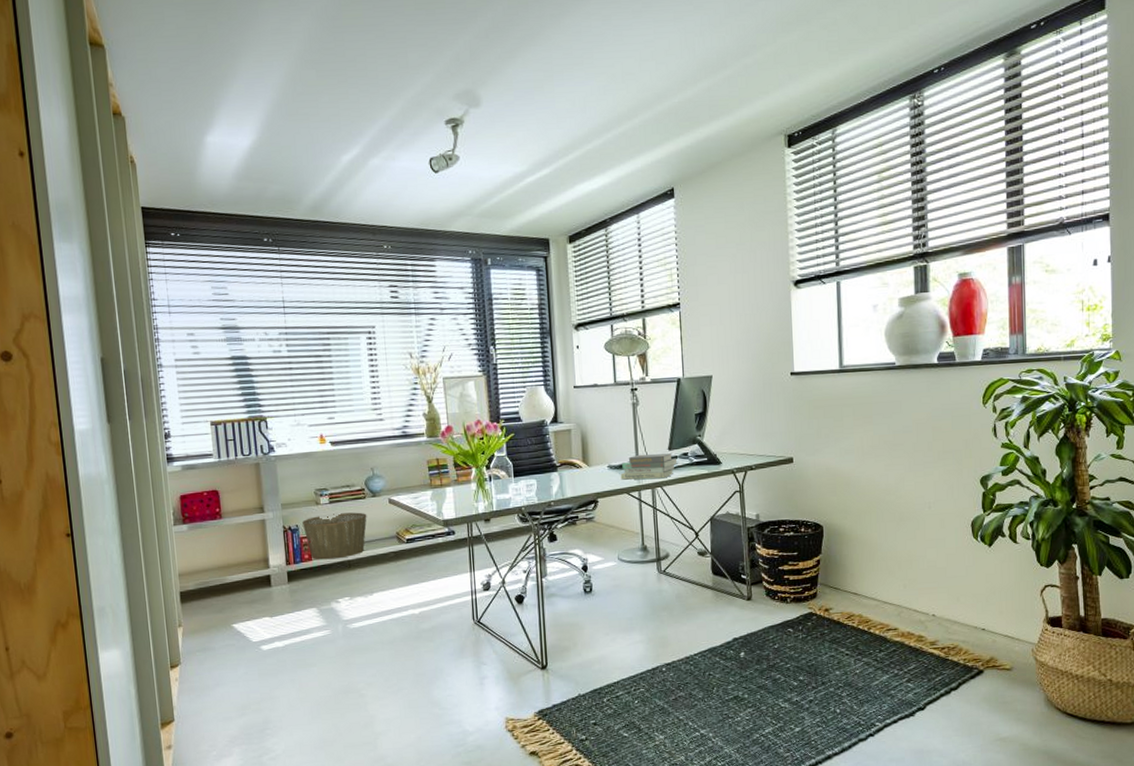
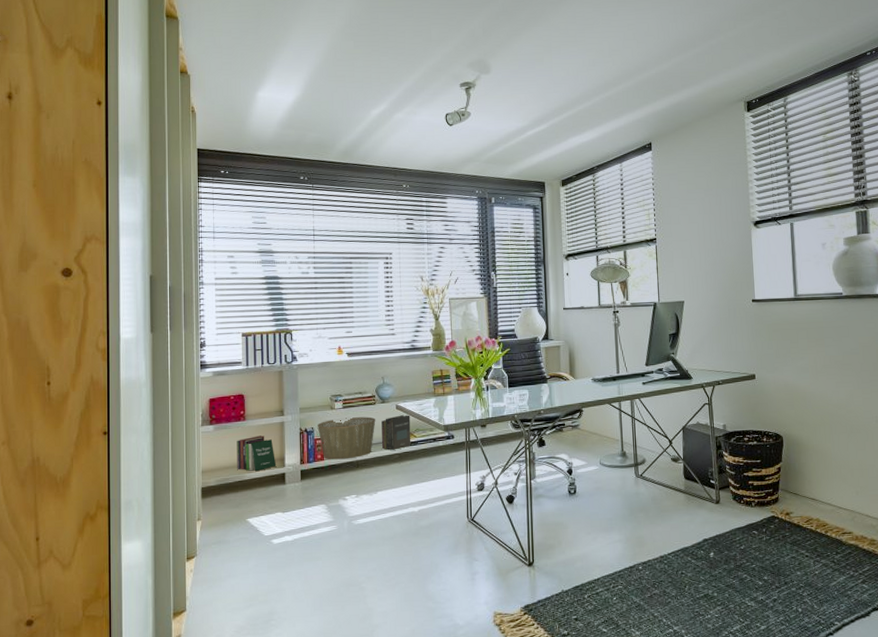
books: none [214,534,260,574] -> present [237,435,277,472]
books: none [373,509,408,549] -> present [381,415,411,450]
books: present [620,453,678,480] -> none [603,368,654,392]

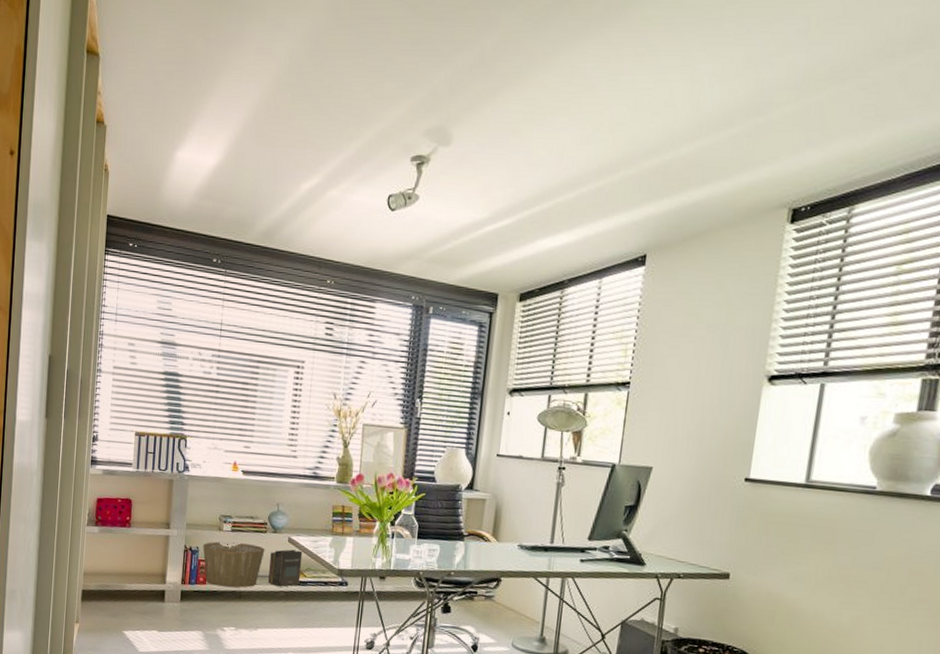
books: present [237,435,277,472] -> none [118,545,158,584]

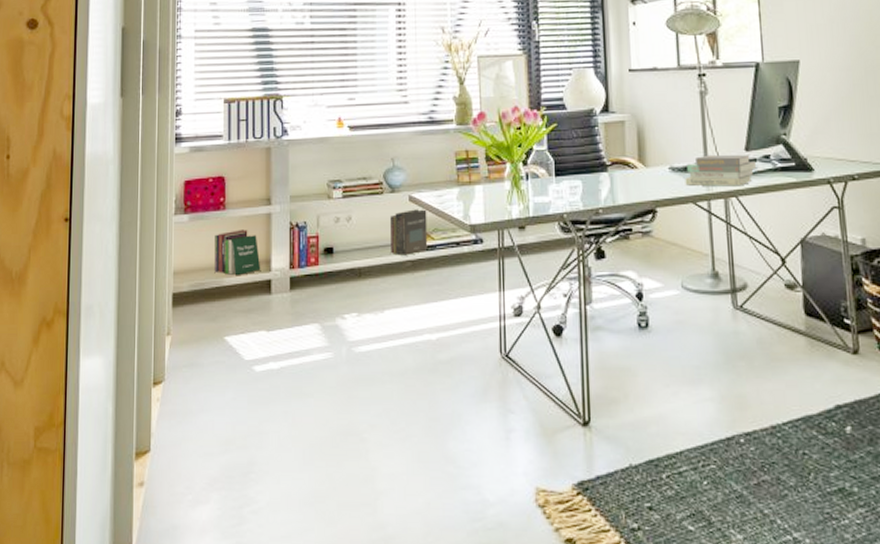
books: none [118,545,158,584] -> present [214,229,261,276]
basket: present [203,541,265,588] -> none [311,210,383,265]
books: none [530,538,596,570] -> present [685,154,757,187]

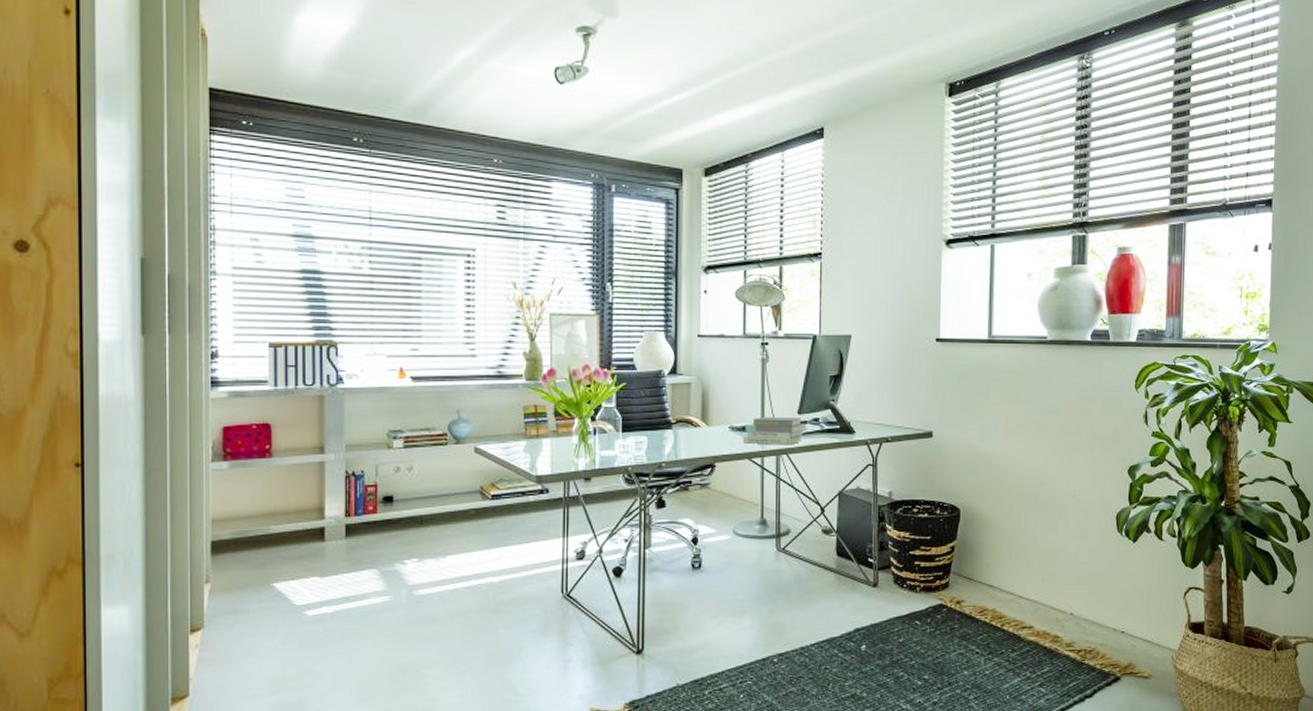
books: present [214,229,261,276] -> none [260,478,313,524]
books: present [390,209,428,256] -> none [455,460,493,504]

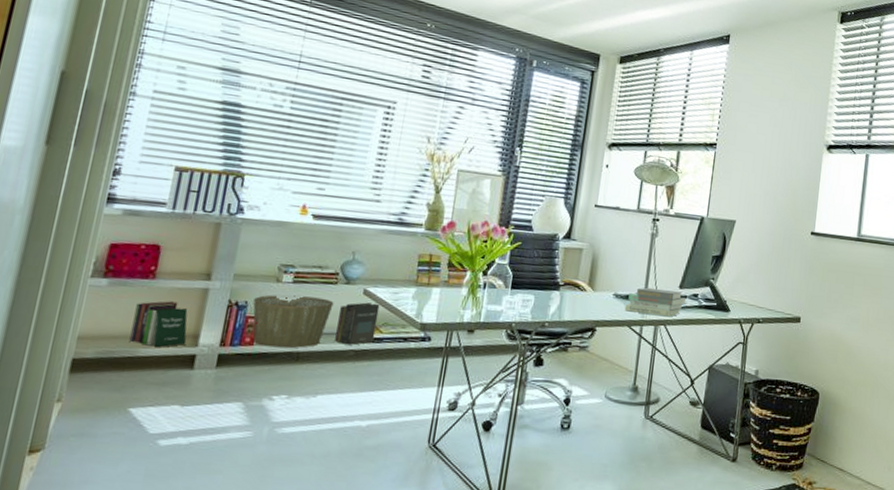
books: none [260,478,313,524] -> present [129,301,188,348]
basket: none [369,460,447,513] -> present [252,295,334,349]
books: none [455,460,493,504] -> present [335,302,380,345]

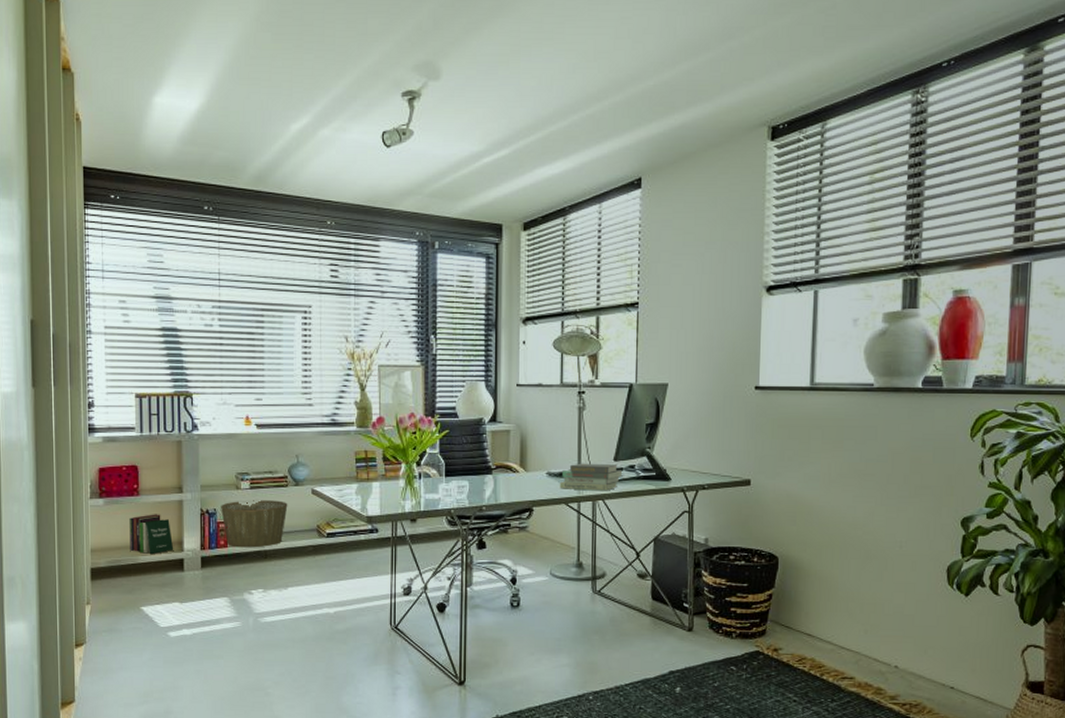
books: present [335,302,380,345] -> none [294,501,328,541]

